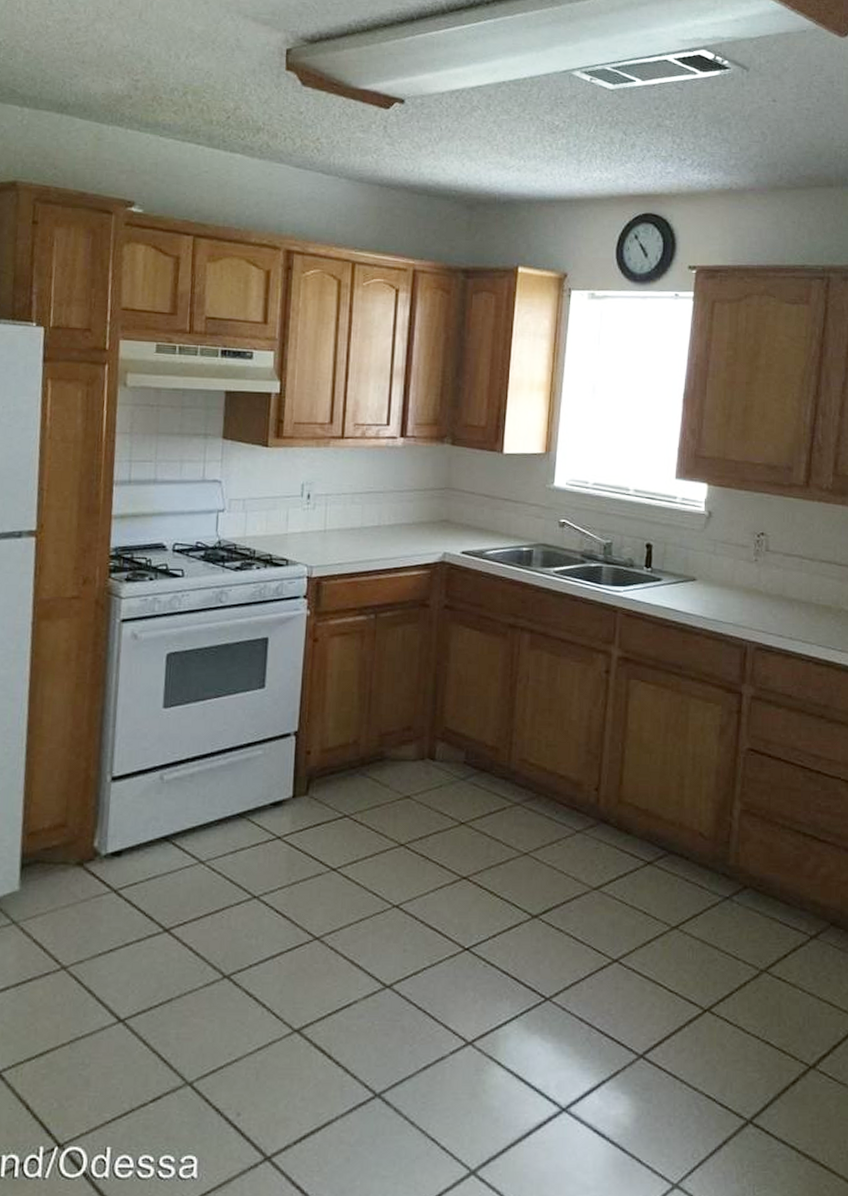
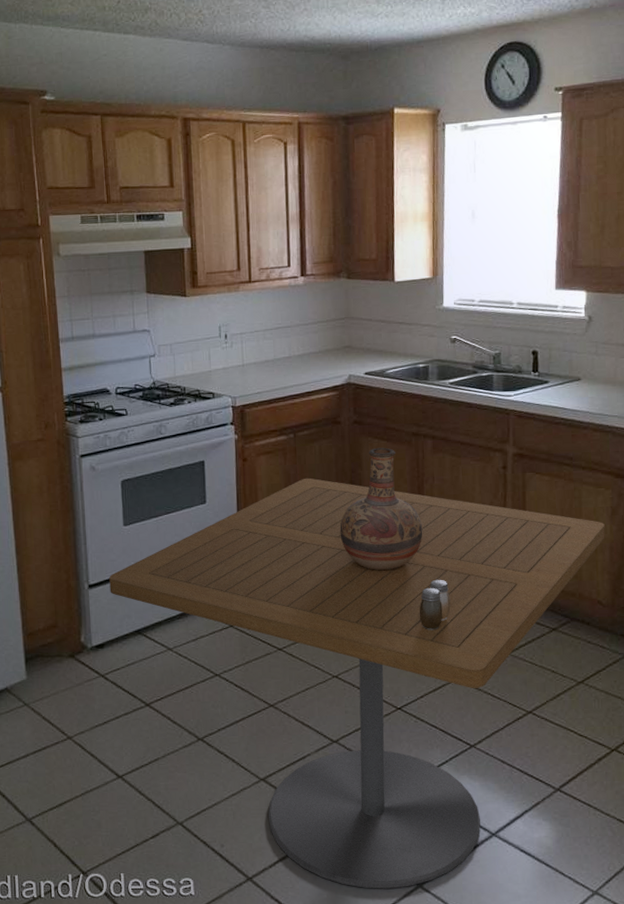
dining table: none [137,666,712,1175] -> present [109,478,605,889]
vase: none [417,638,512,782] -> present [339,447,423,571]
salt and pepper shaker: none [499,796,536,857] -> present [419,579,451,630]

